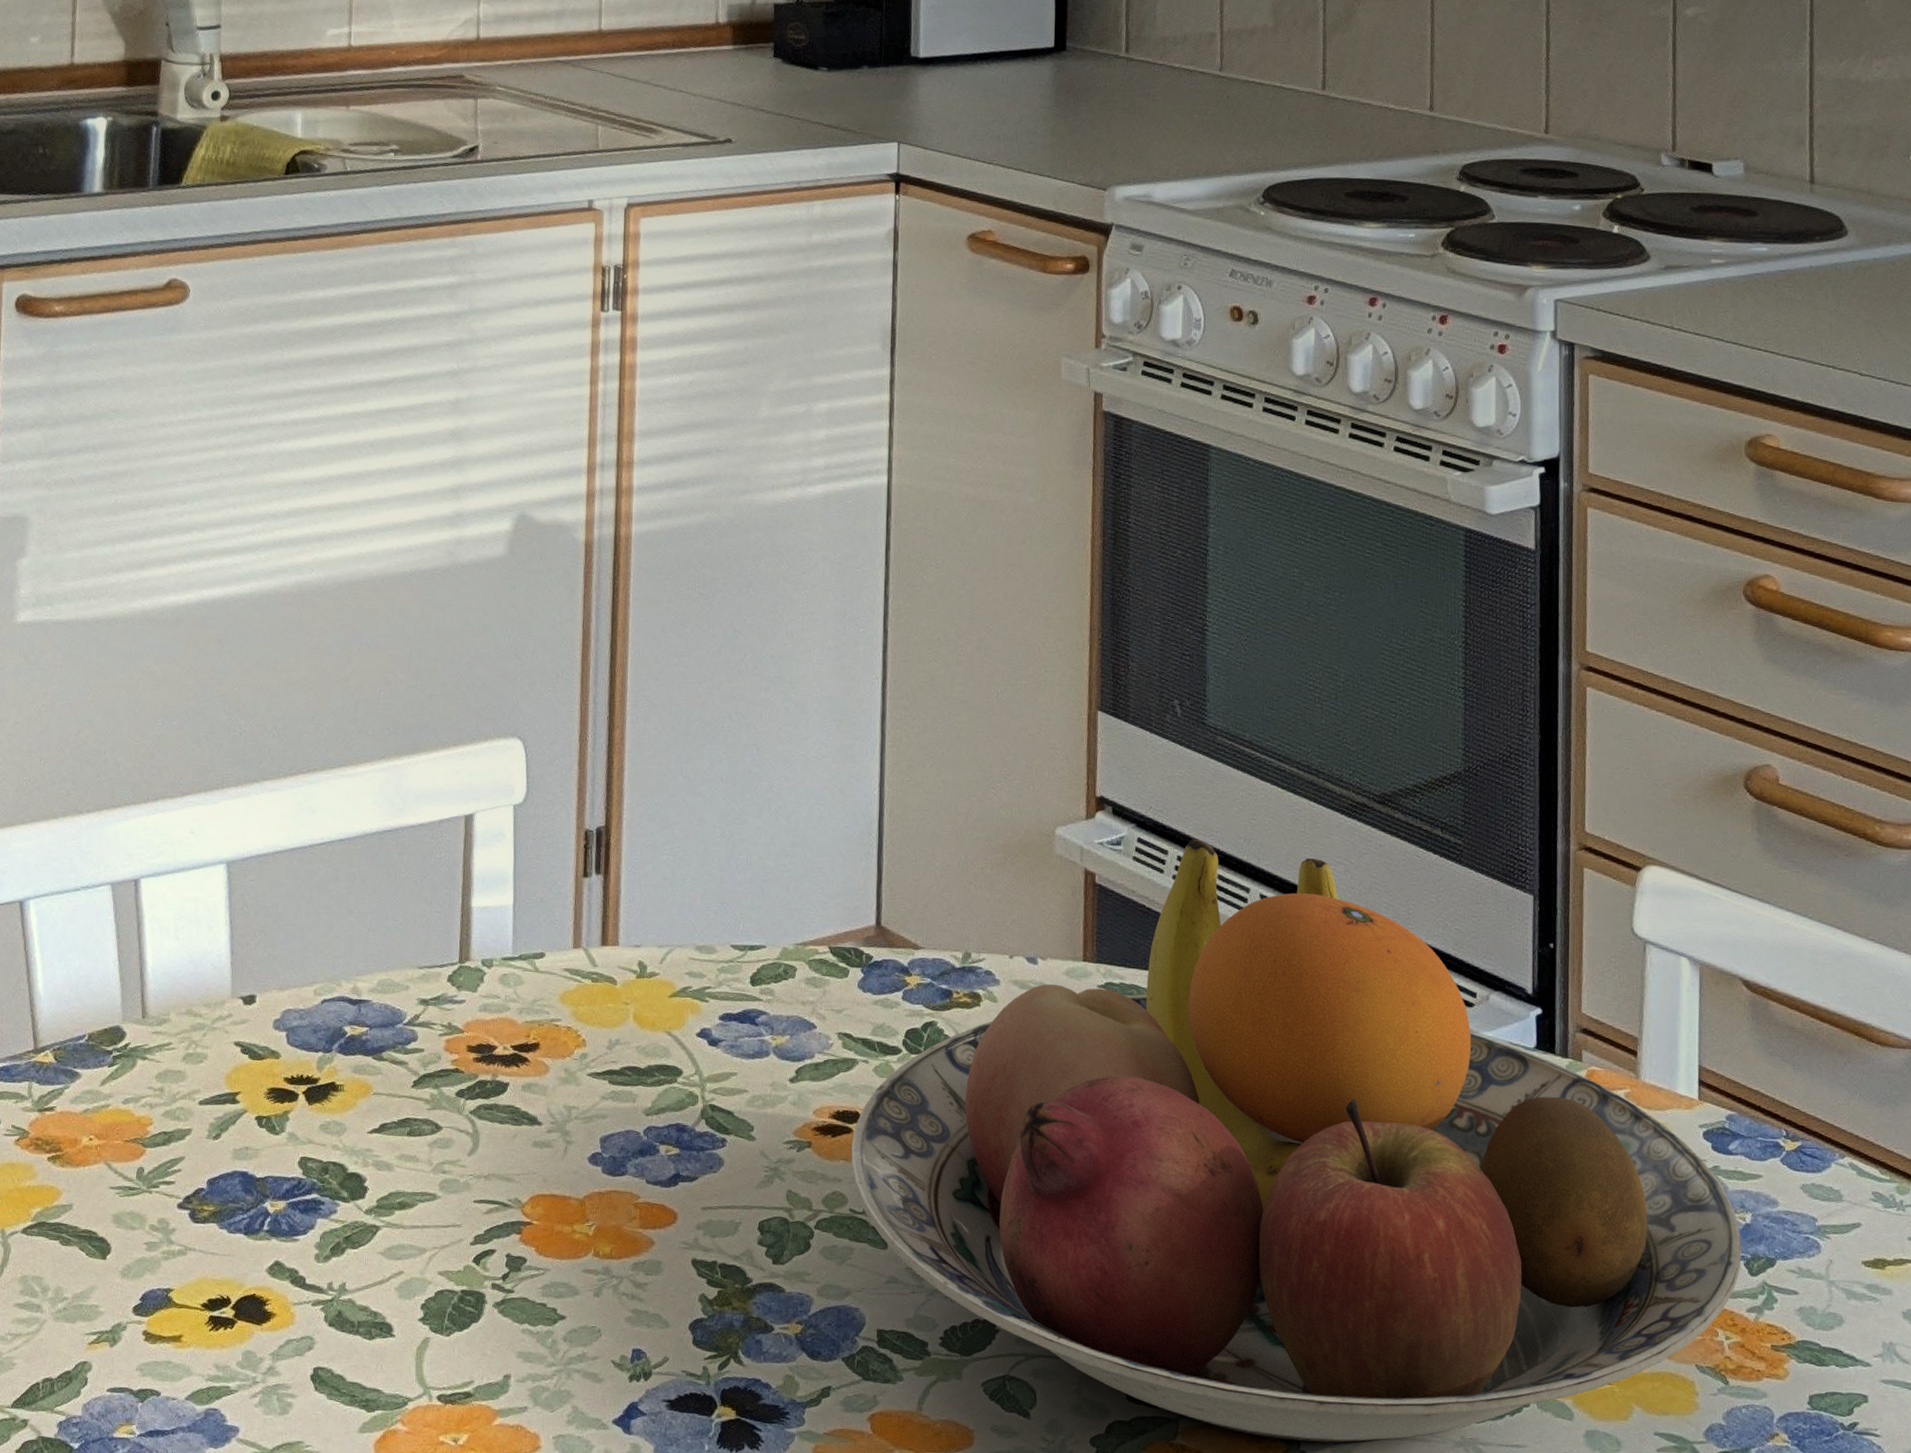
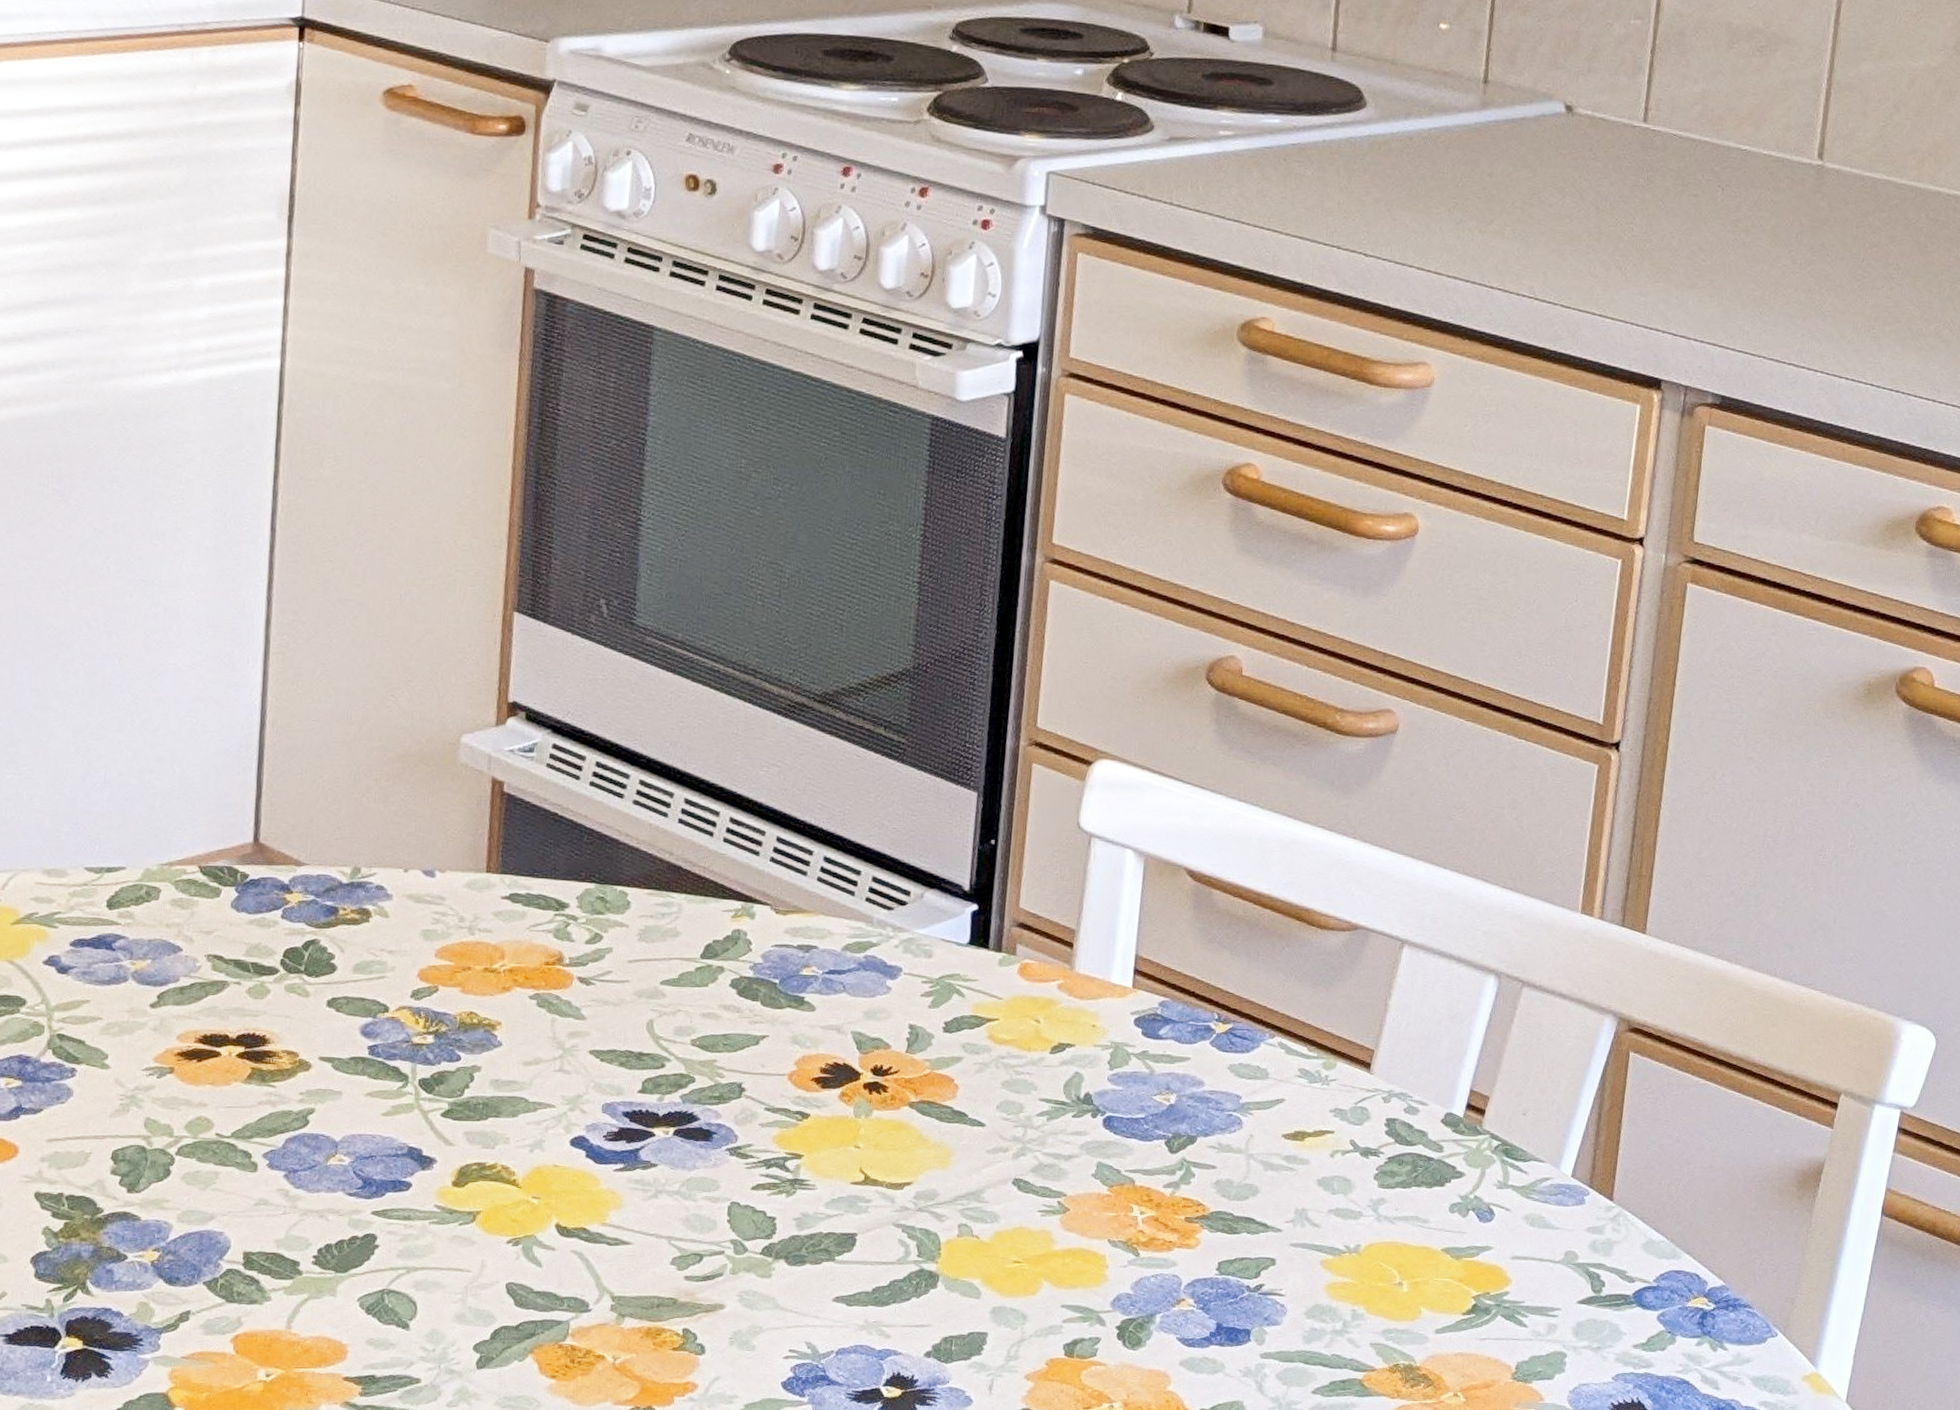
fruit bowl: present [851,838,1741,1443] -> none [218,743,1164,1334]

